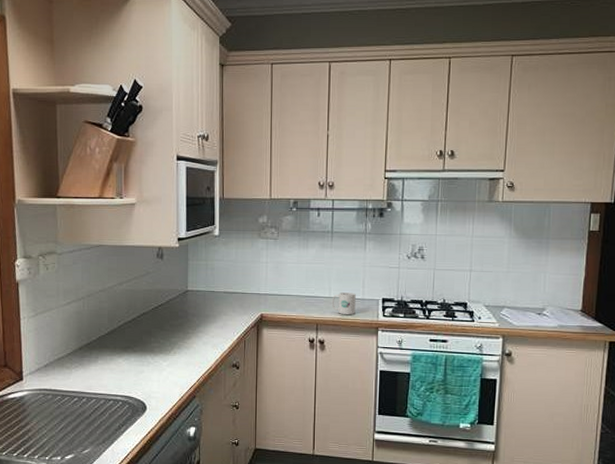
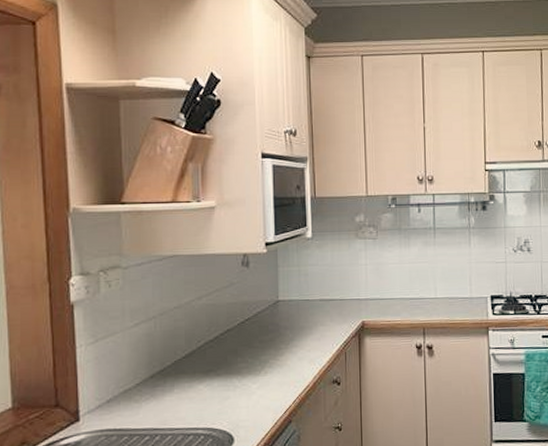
mug: present [331,292,356,314] -> none [438,291,464,316]

